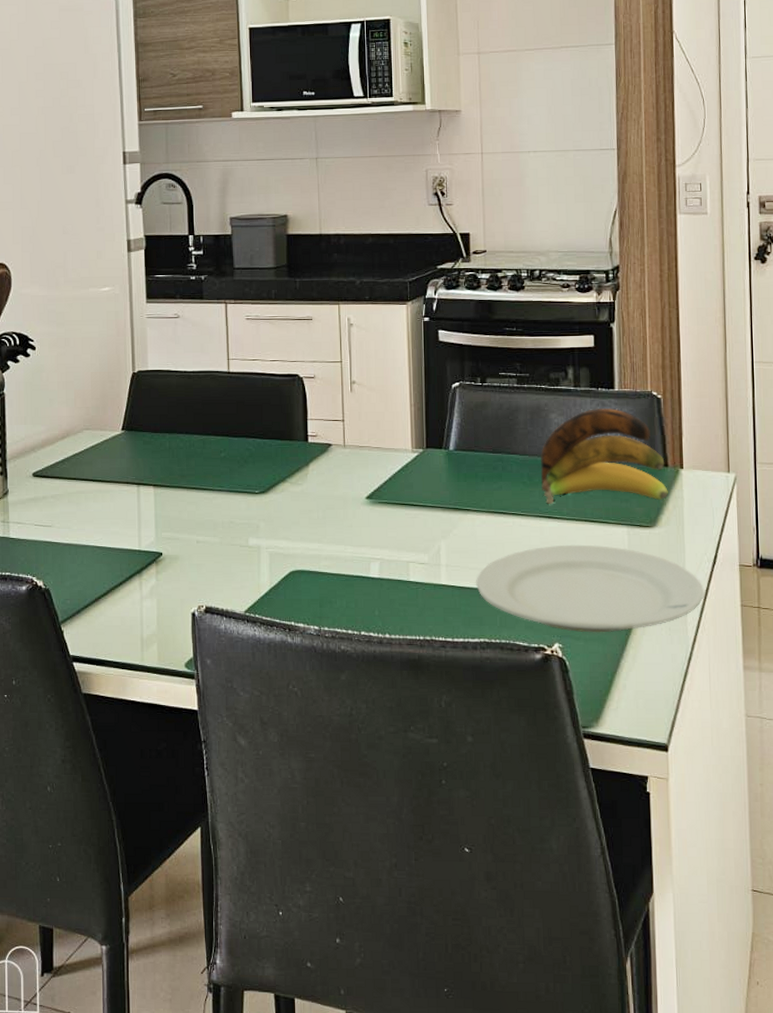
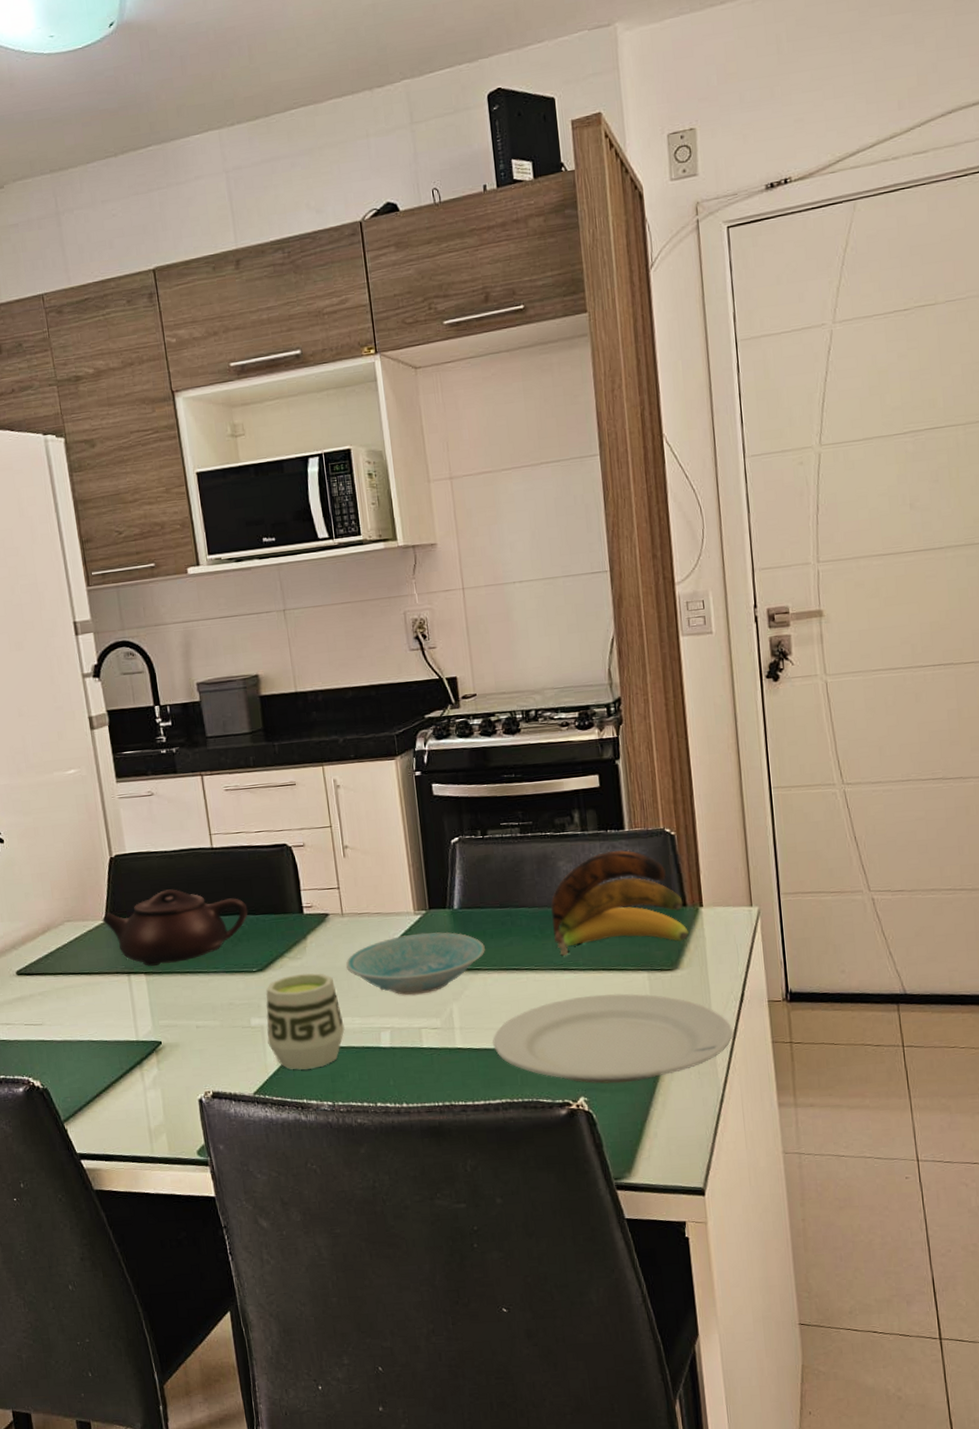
teapot: none [118,408,257,479] -> present [101,889,248,966]
cup: none [263,499,337,592] -> present [265,973,345,1070]
bowl: none [343,470,476,529] -> present [345,931,485,996]

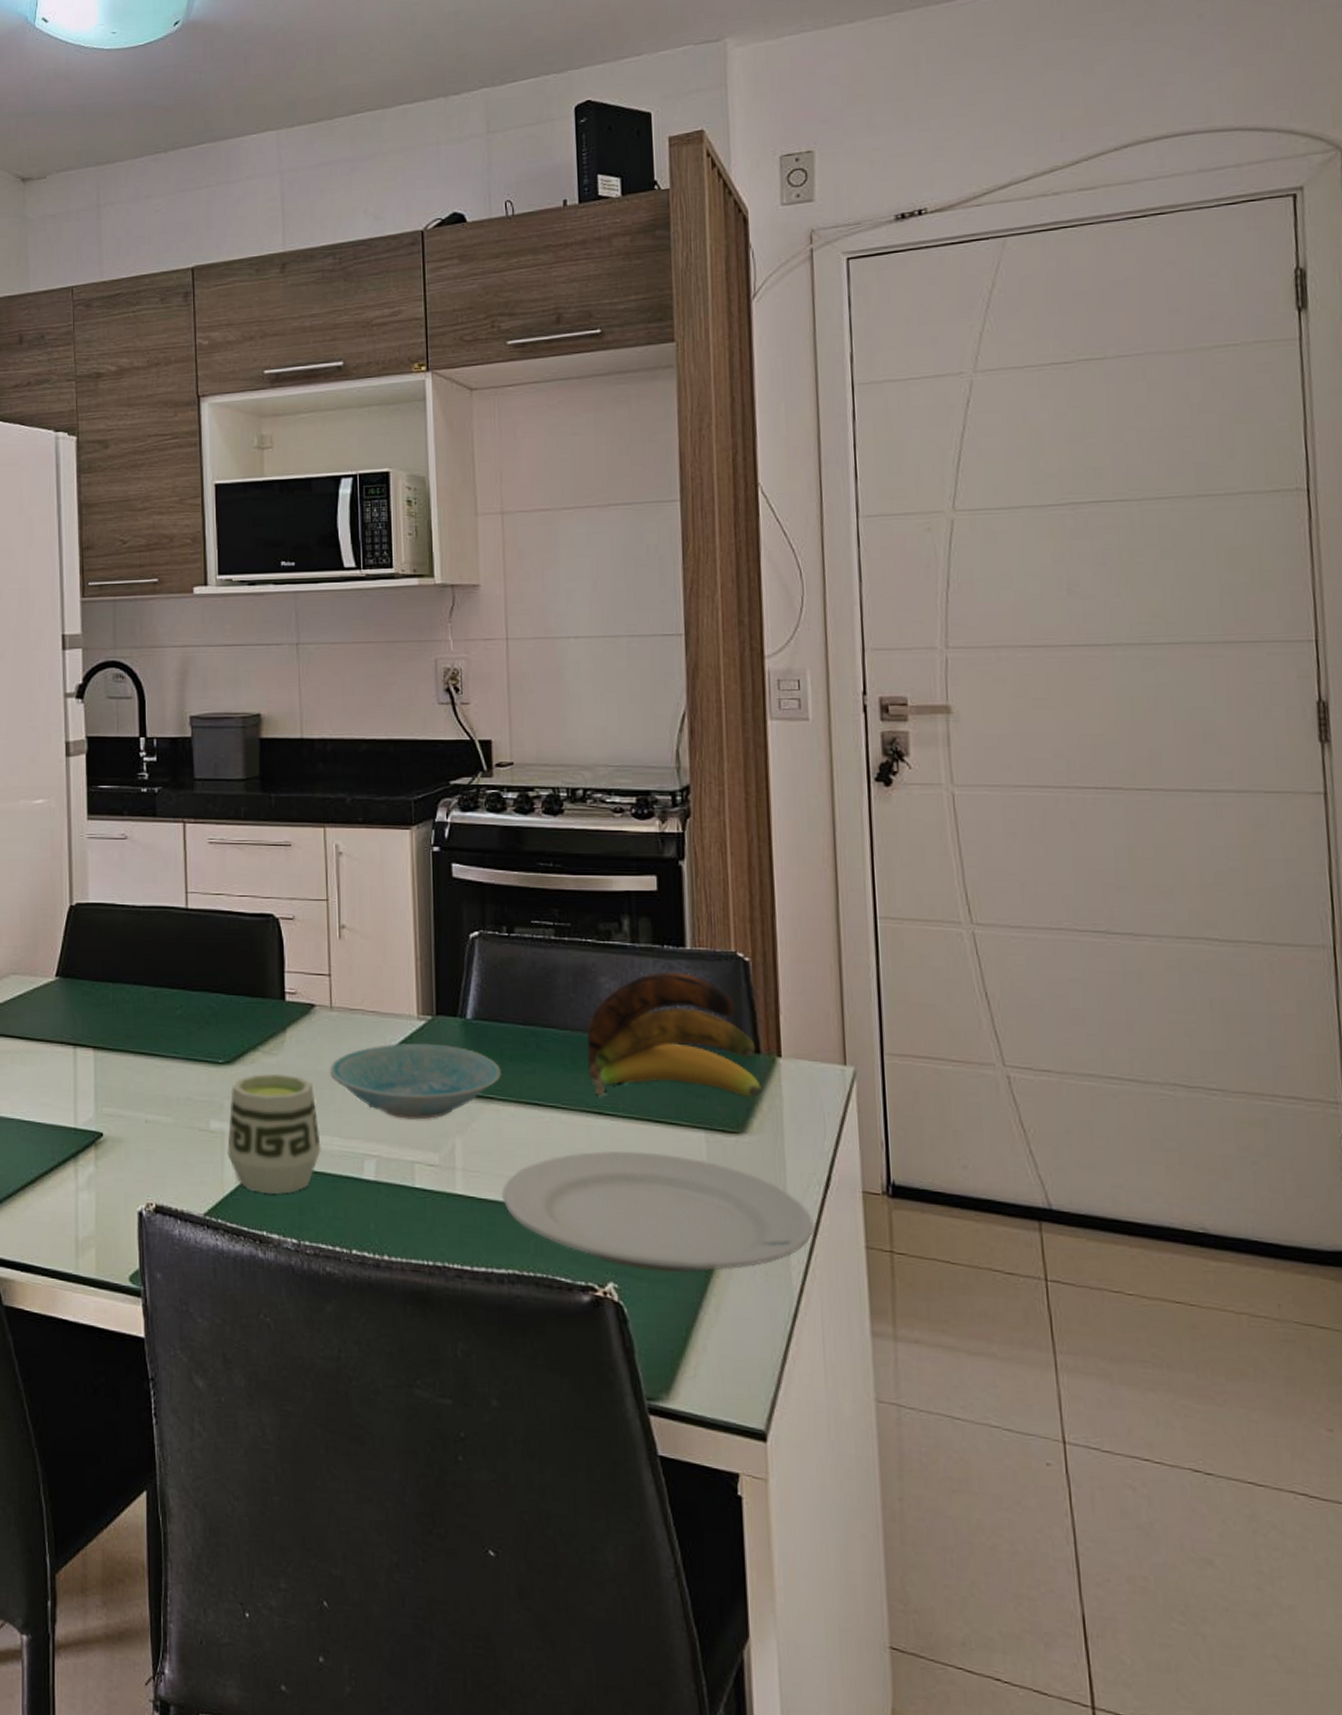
teapot: present [101,889,248,966] -> none [52,951,221,1040]

